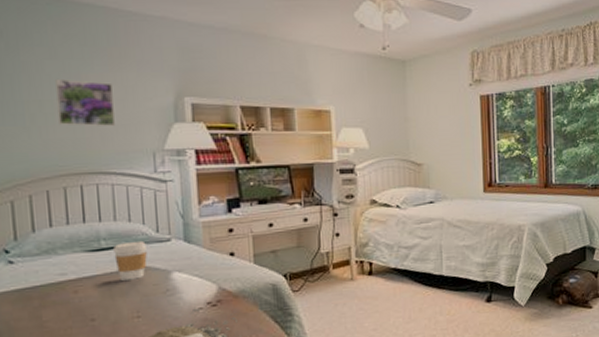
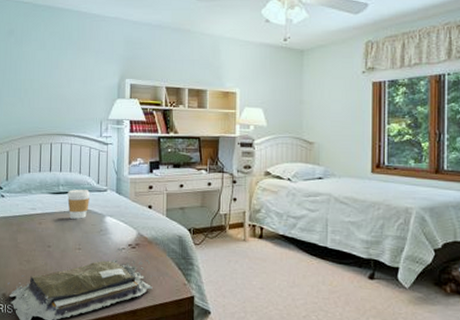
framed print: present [55,78,115,126] -> none [42,64,79,99]

